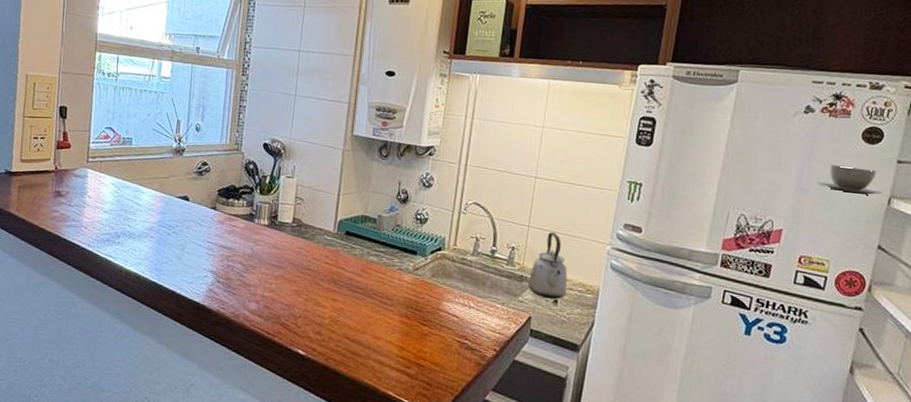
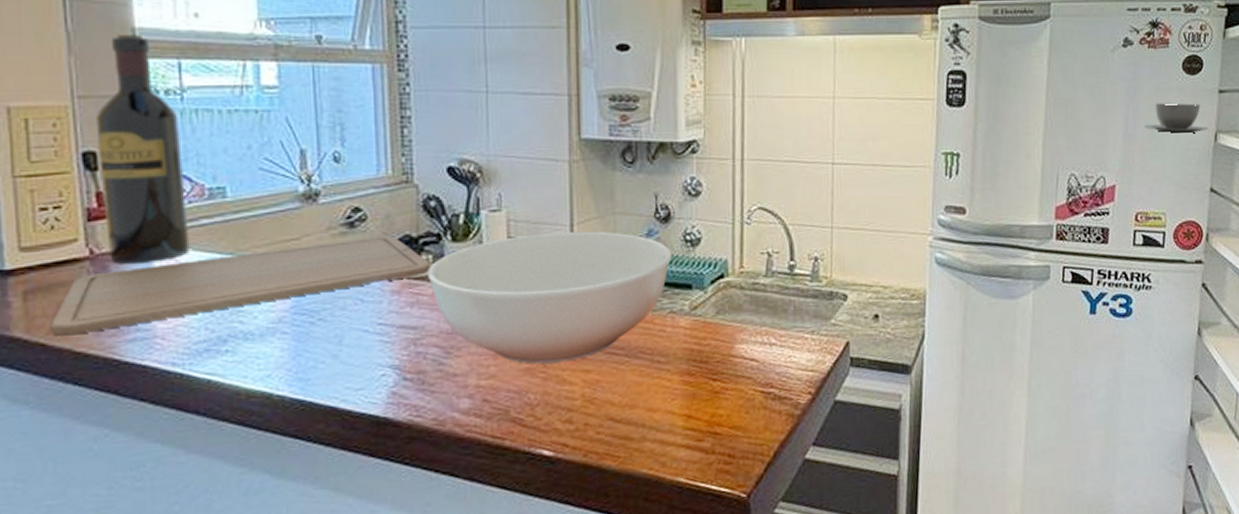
chopping board: none [29,181,245,217] -> present [51,236,431,336]
wine bottle: none [65,36,113,179] -> present [95,34,190,264]
bowl: none [241,197,405,291] -> present [426,231,672,364]
kettle: present [528,232,568,300] -> none [840,230,887,315]

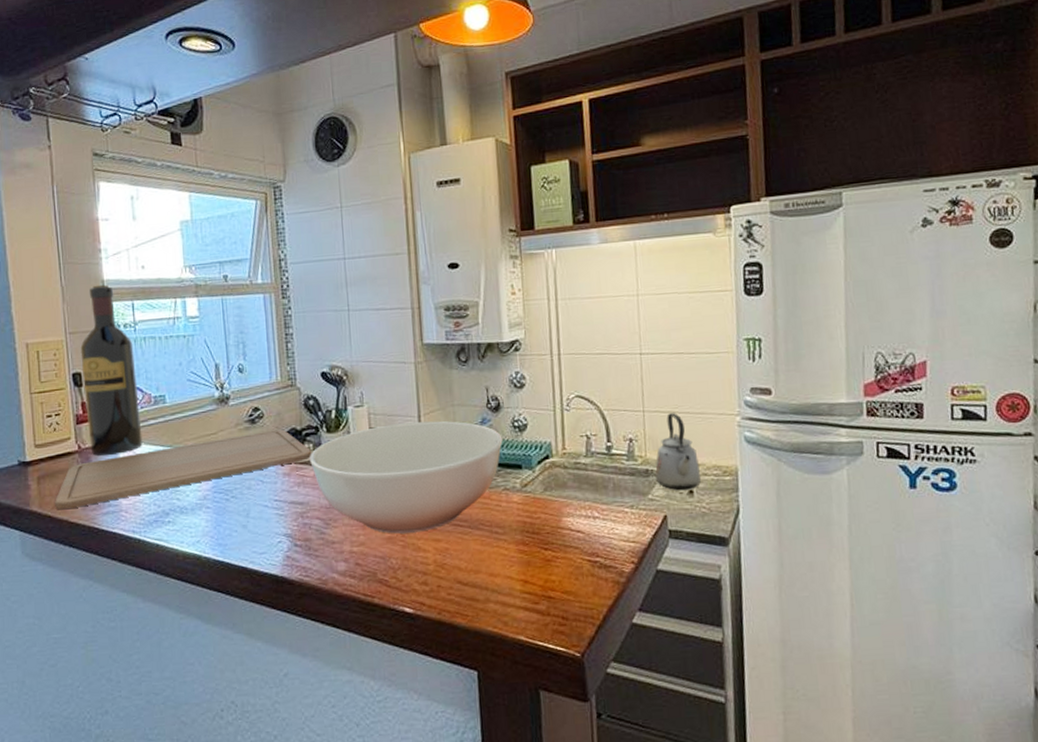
kettle: none [840,230,887,315] -> present [655,413,701,491]
teacup: present [1145,103,1209,133] -> none [954,276,1026,307]

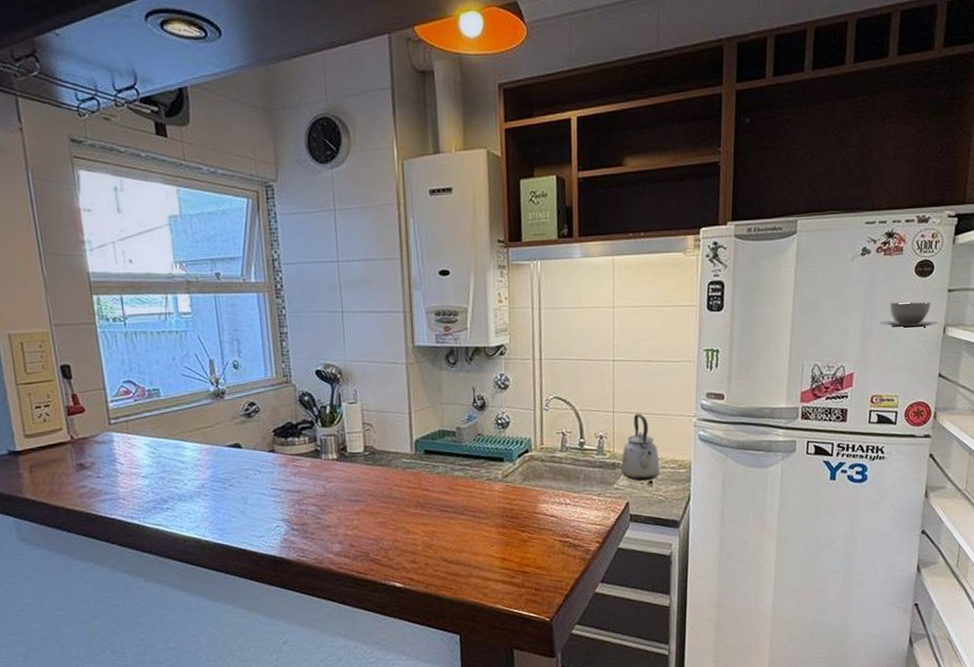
chopping board: present [55,429,312,510] -> none [49,423,308,497]
wine bottle: present [80,285,143,456] -> none [67,277,138,446]
bowl: present [309,420,503,534] -> none [304,417,487,519]
teacup: none [954,276,1026,307] -> present [881,302,938,328]

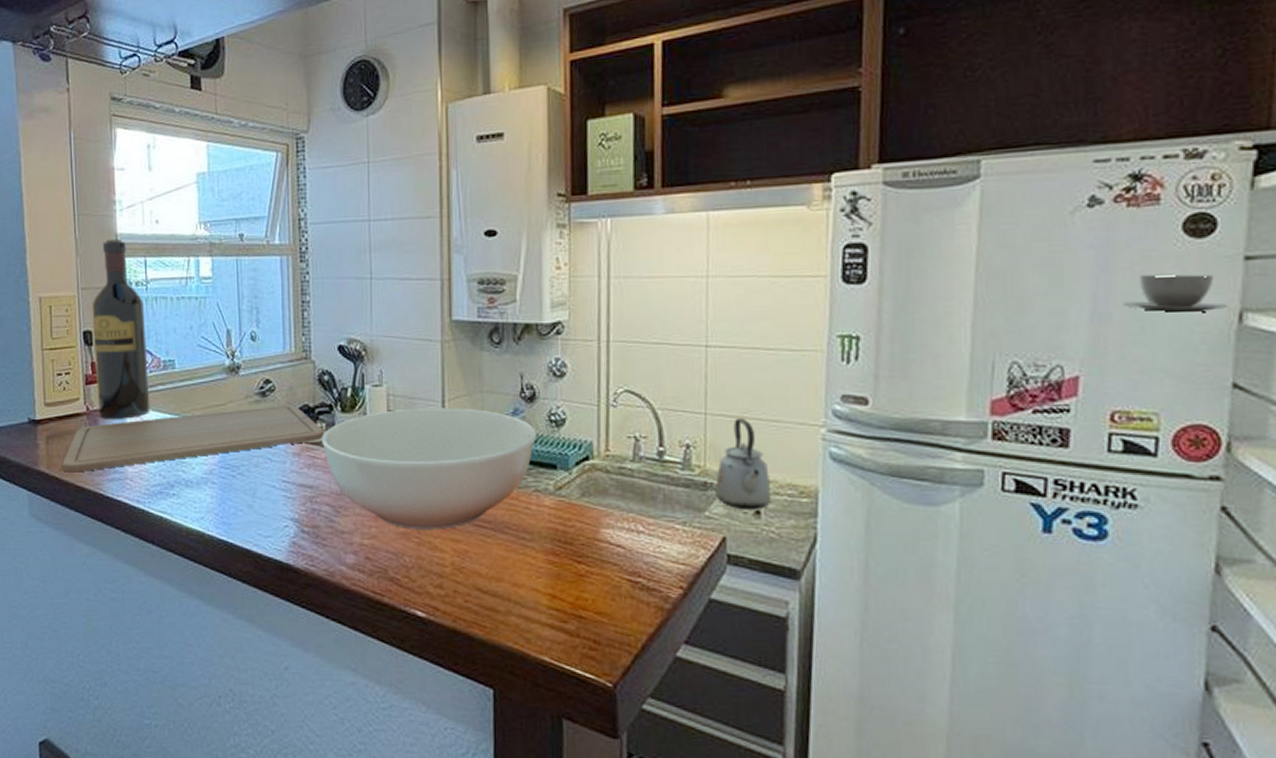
chopping board: none [49,423,308,497] -> present [62,405,325,473]
wine bottle: none [67,277,138,446] -> present [92,239,150,419]
bowl: none [304,417,487,519] -> present [321,408,537,530]

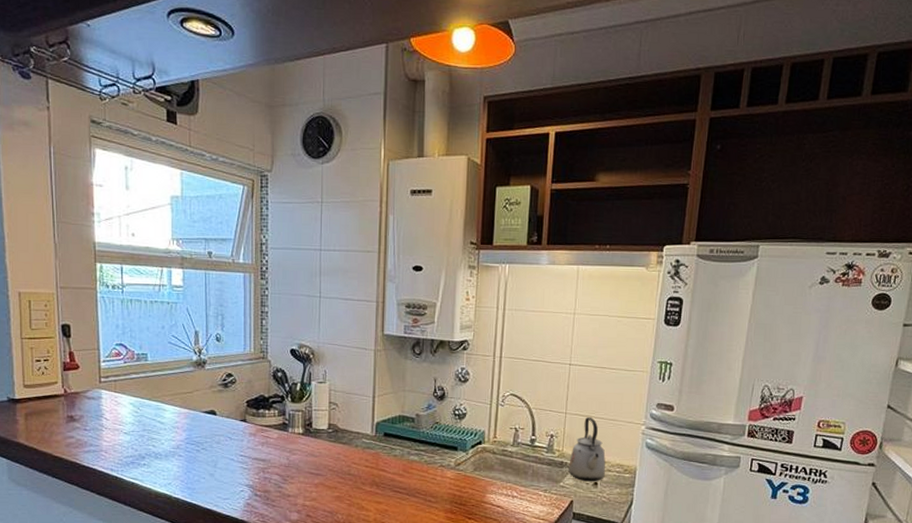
chopping board: present [62,405,325,473] -> none [41,394,277,445]
wine bottle: present [92,239,150,419] -> none [70,246,124,401]
bowl: present [321,408,537,530] -> none [273,401,444,494]
teacup: present [1124,274,1229,312] -> none [834,332,891,358]

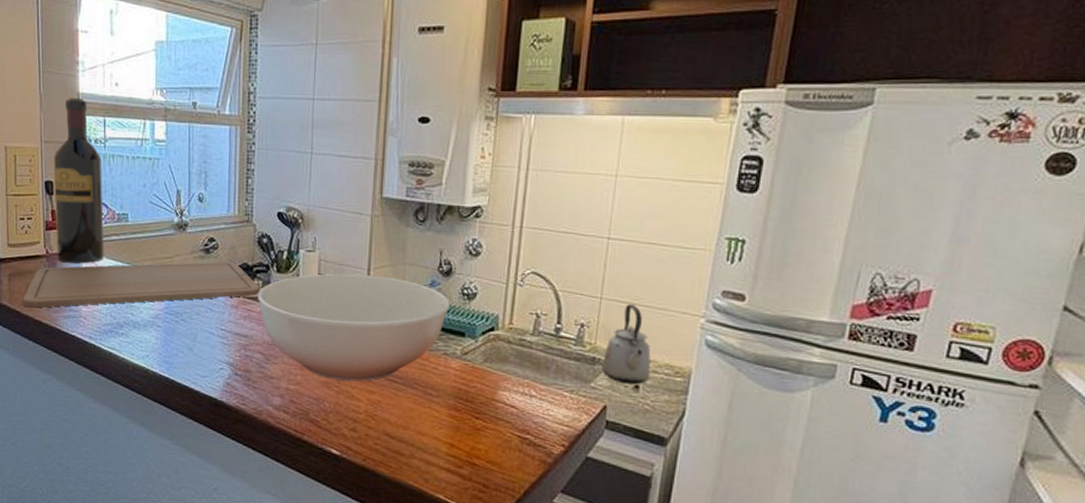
chopping board: none [41,394,277,445] -> present [23,261,261,308]
wine bottle: none [70,246,124,401] -> present [53,97,104,263]
bowl: none [273,401,444,494] -> present [257,273,450,382]

